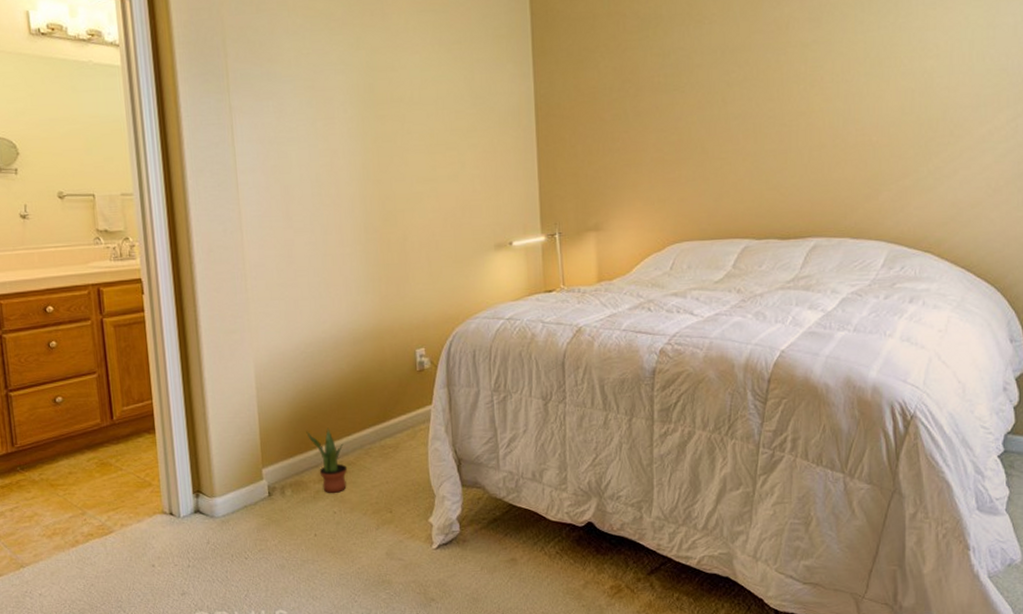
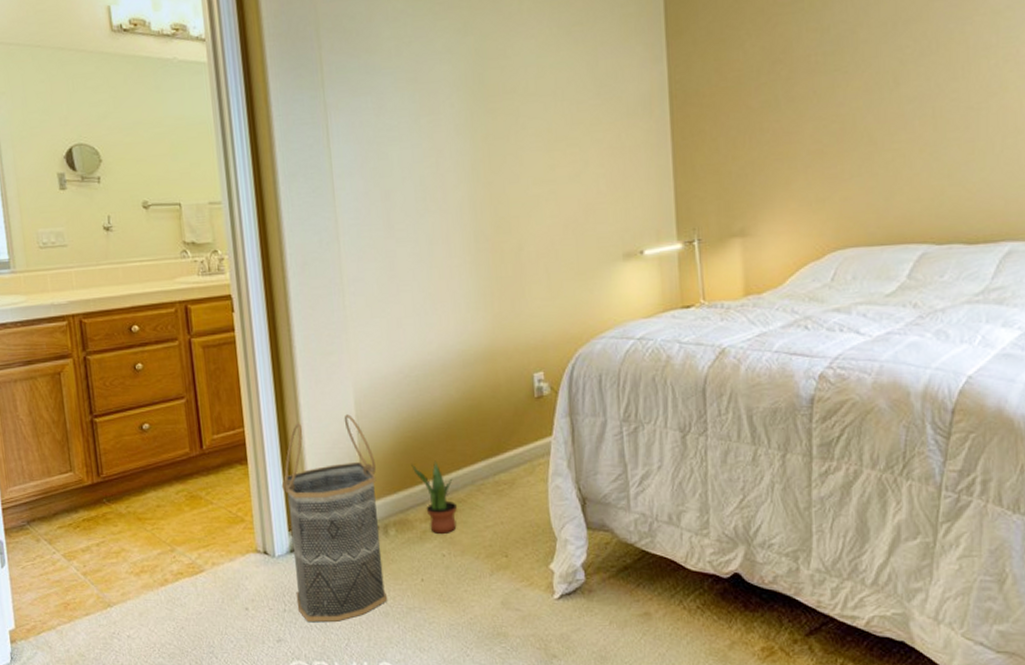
basket: none [187,387,284,575] -> present [281,414,388,621]

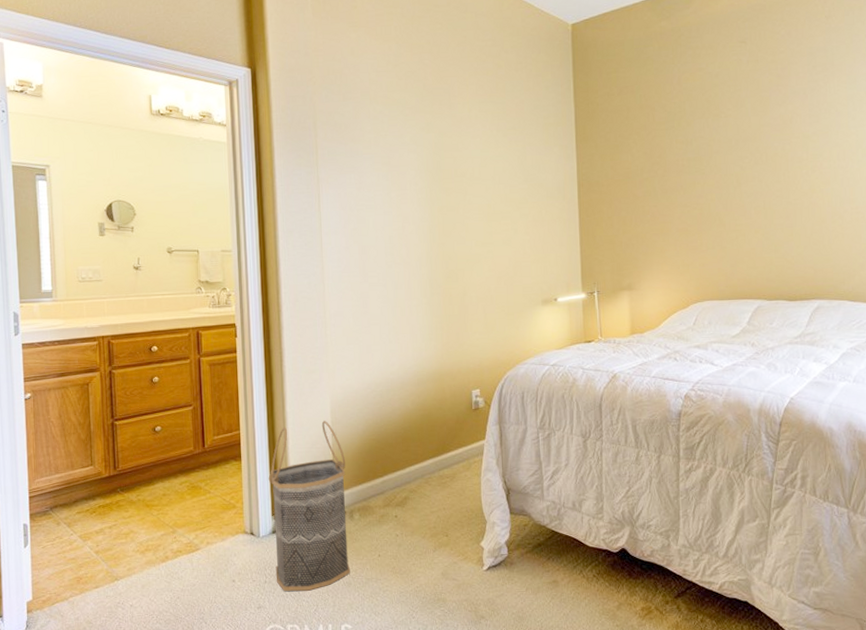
potted plant: present [411,460,458,534] -> none [374,458,410,518]

